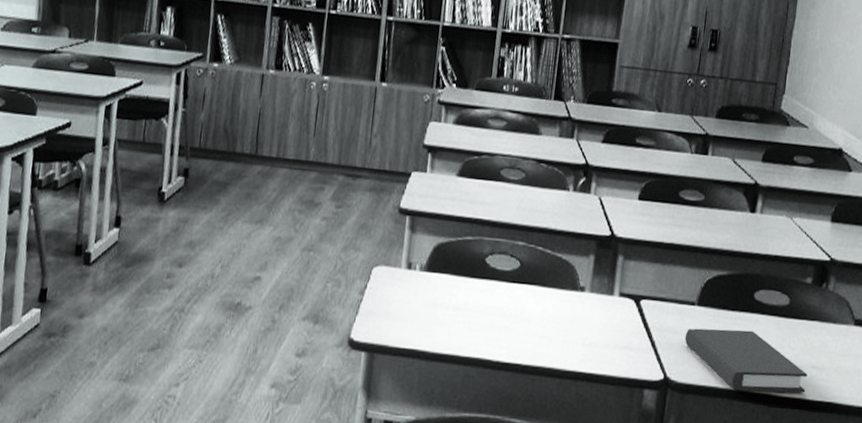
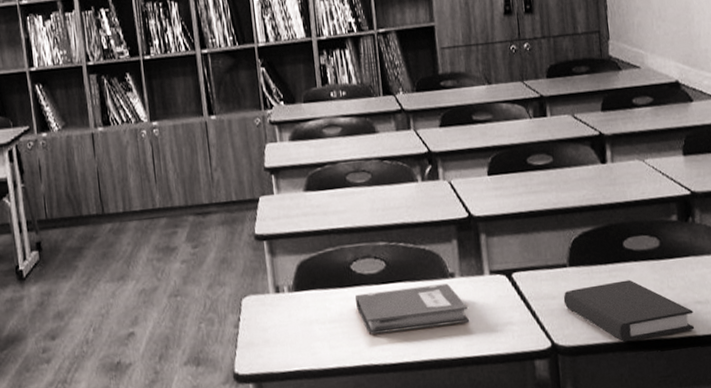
notebook: none [483,287,592,338] -> present [355,283,470,335]

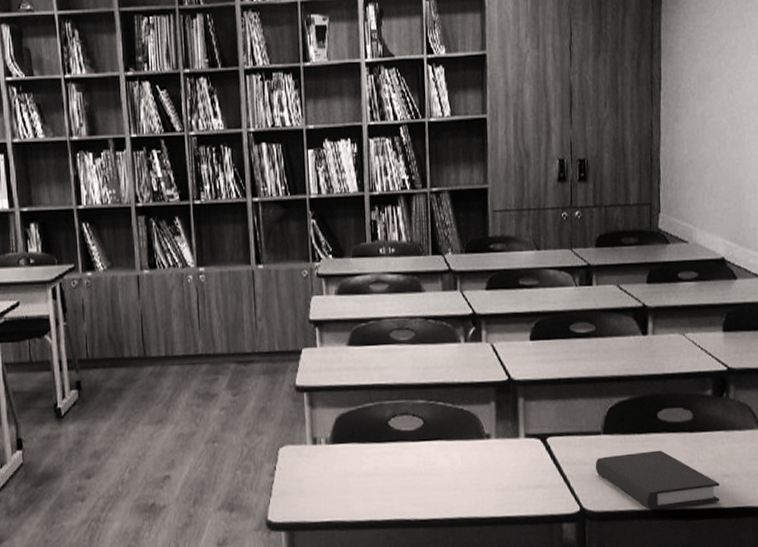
notebook: present [355,283,470,335] -> none [391,444,502,490]

